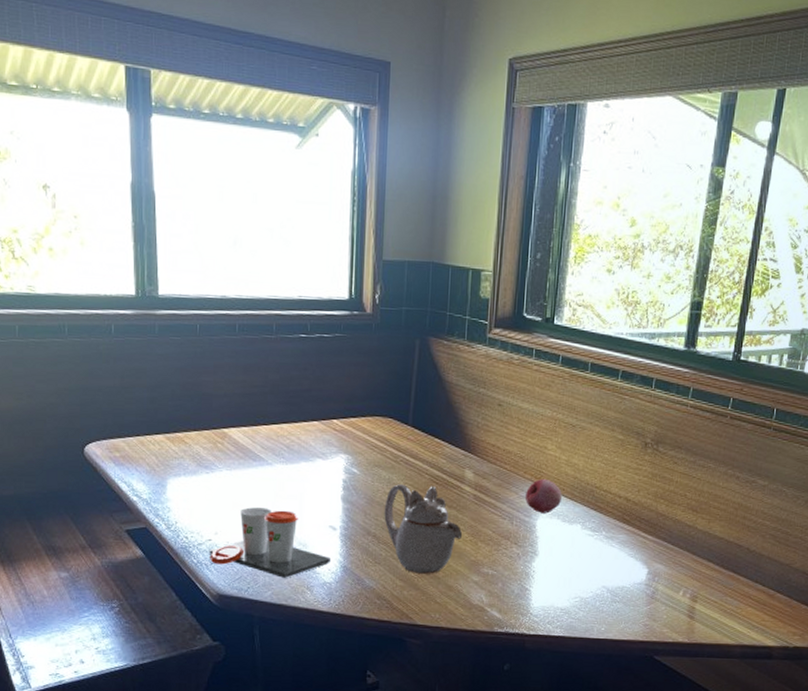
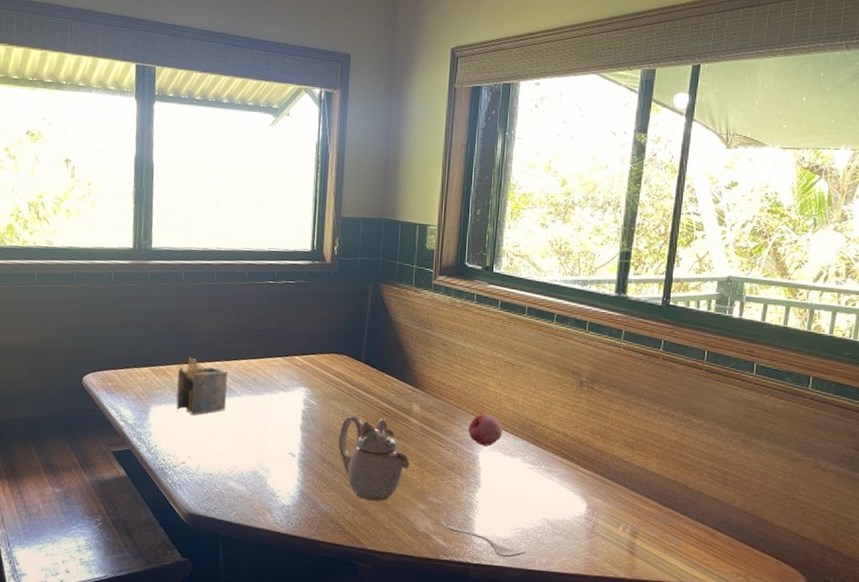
napkin holder: none [197,423,257,487] -> present [176,357,227,415]
cup: present [209,507,330,578] -> none [182,434,289,500]
spoon: none [494,592,584,627] -> present [439,521,526,558]

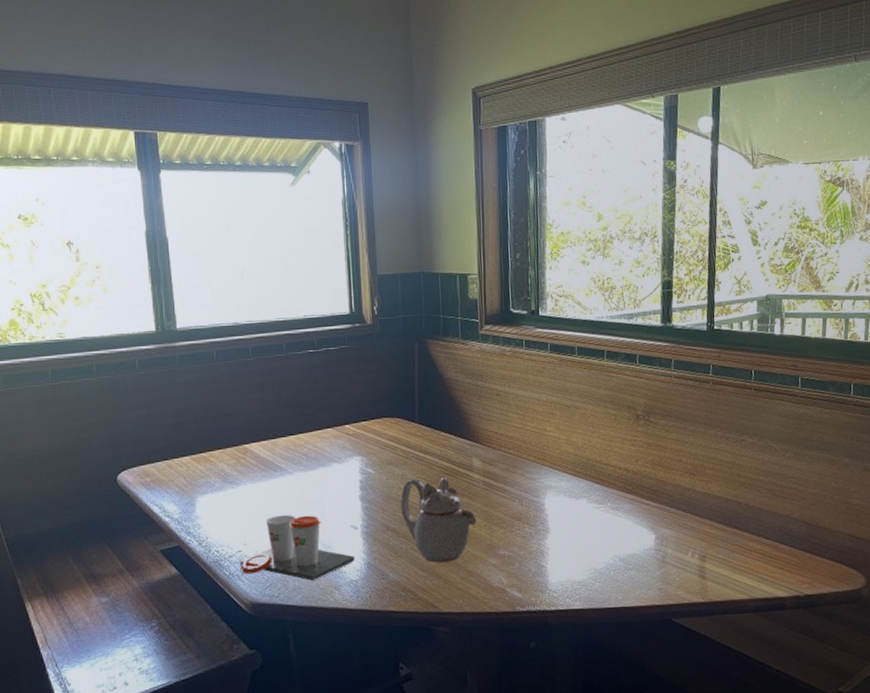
napkin holder: present [176,357,227,415] -> none [222,440,279,500]
cup: none [182,434,289,500] -> present [239,515,355,581]
spoon: present [439,521,526,558] -> none [512,572,601,600]
fruit: present [468,413,502,447] -> none [531,458,565,492]

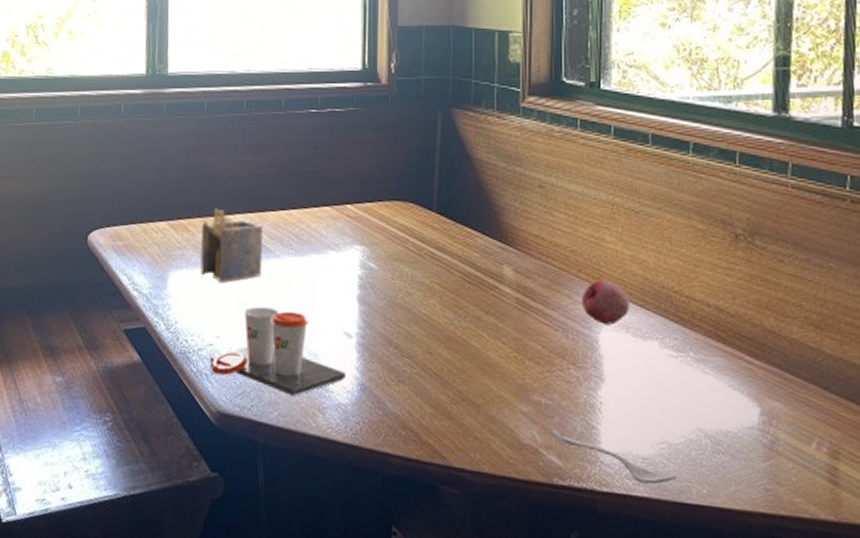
napkin holder: none [222,440,279,500] -> present [200,208,263,283]
teapot: present [401,477,477,563] -> none [408,282,505,400]
spoon: none [512,572,601,600] -> present [550,429,677,485]
fruit: none [531,458,565,492] -> present [582,278,629,325]

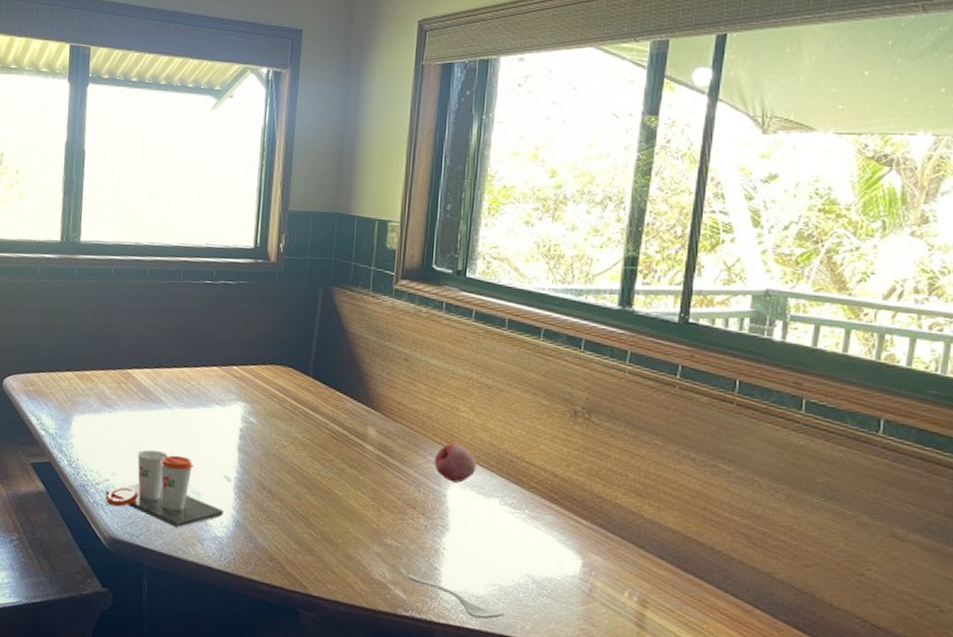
napkin holder: present [200,208,263,283] -> none [100,363,158,428]

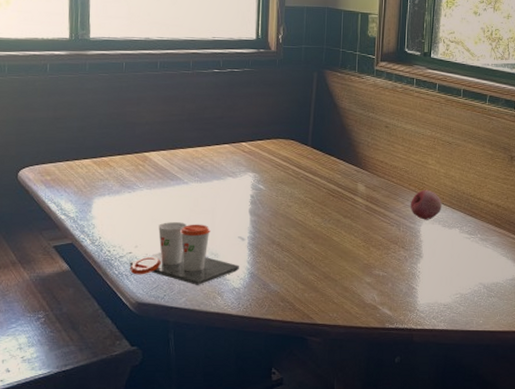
spoon: present [397,568,505,620] -> none [384,292,464,321]

